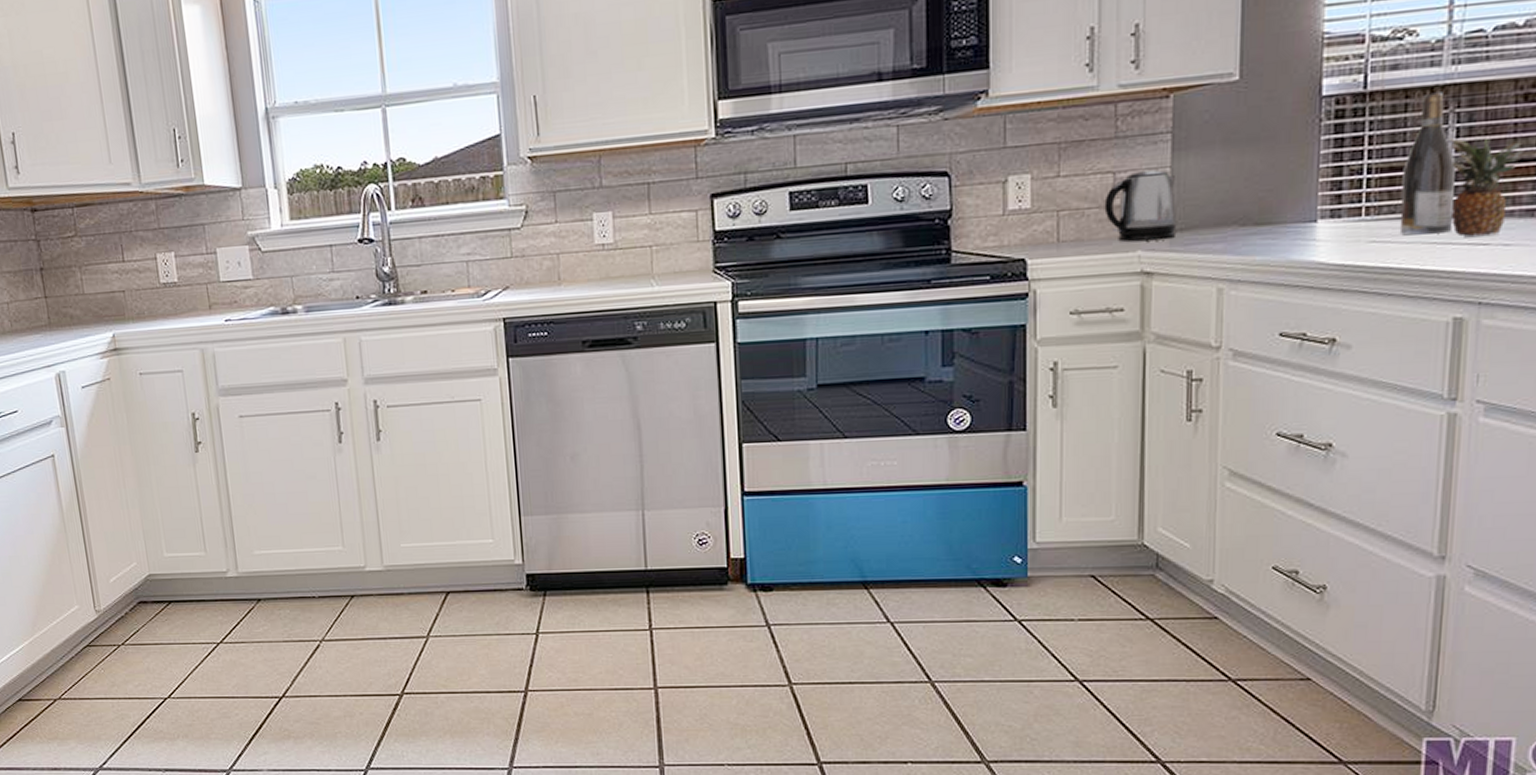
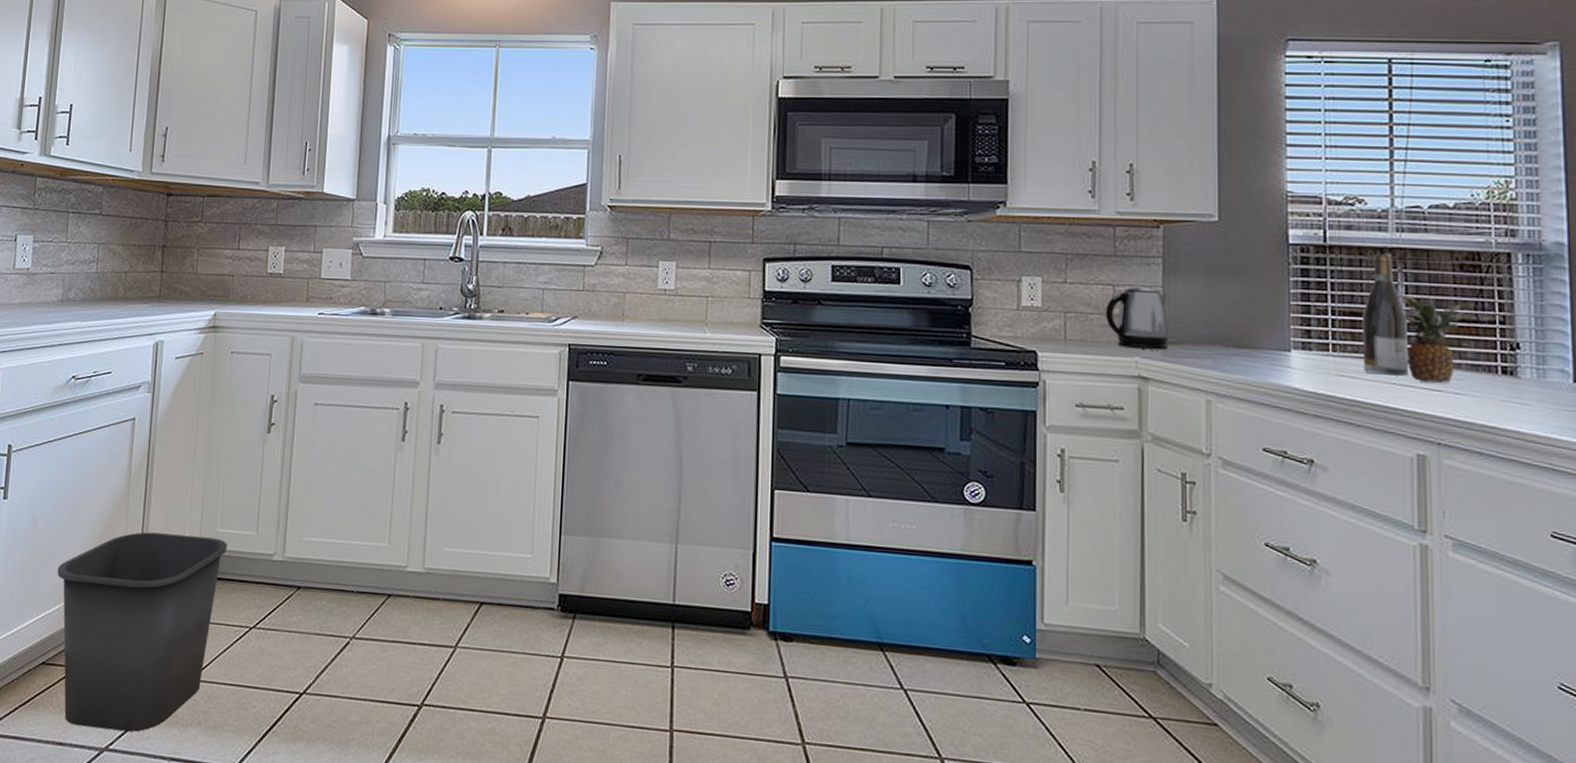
waste bin: none [11,563,180,751] -> present [57,532,227,732]

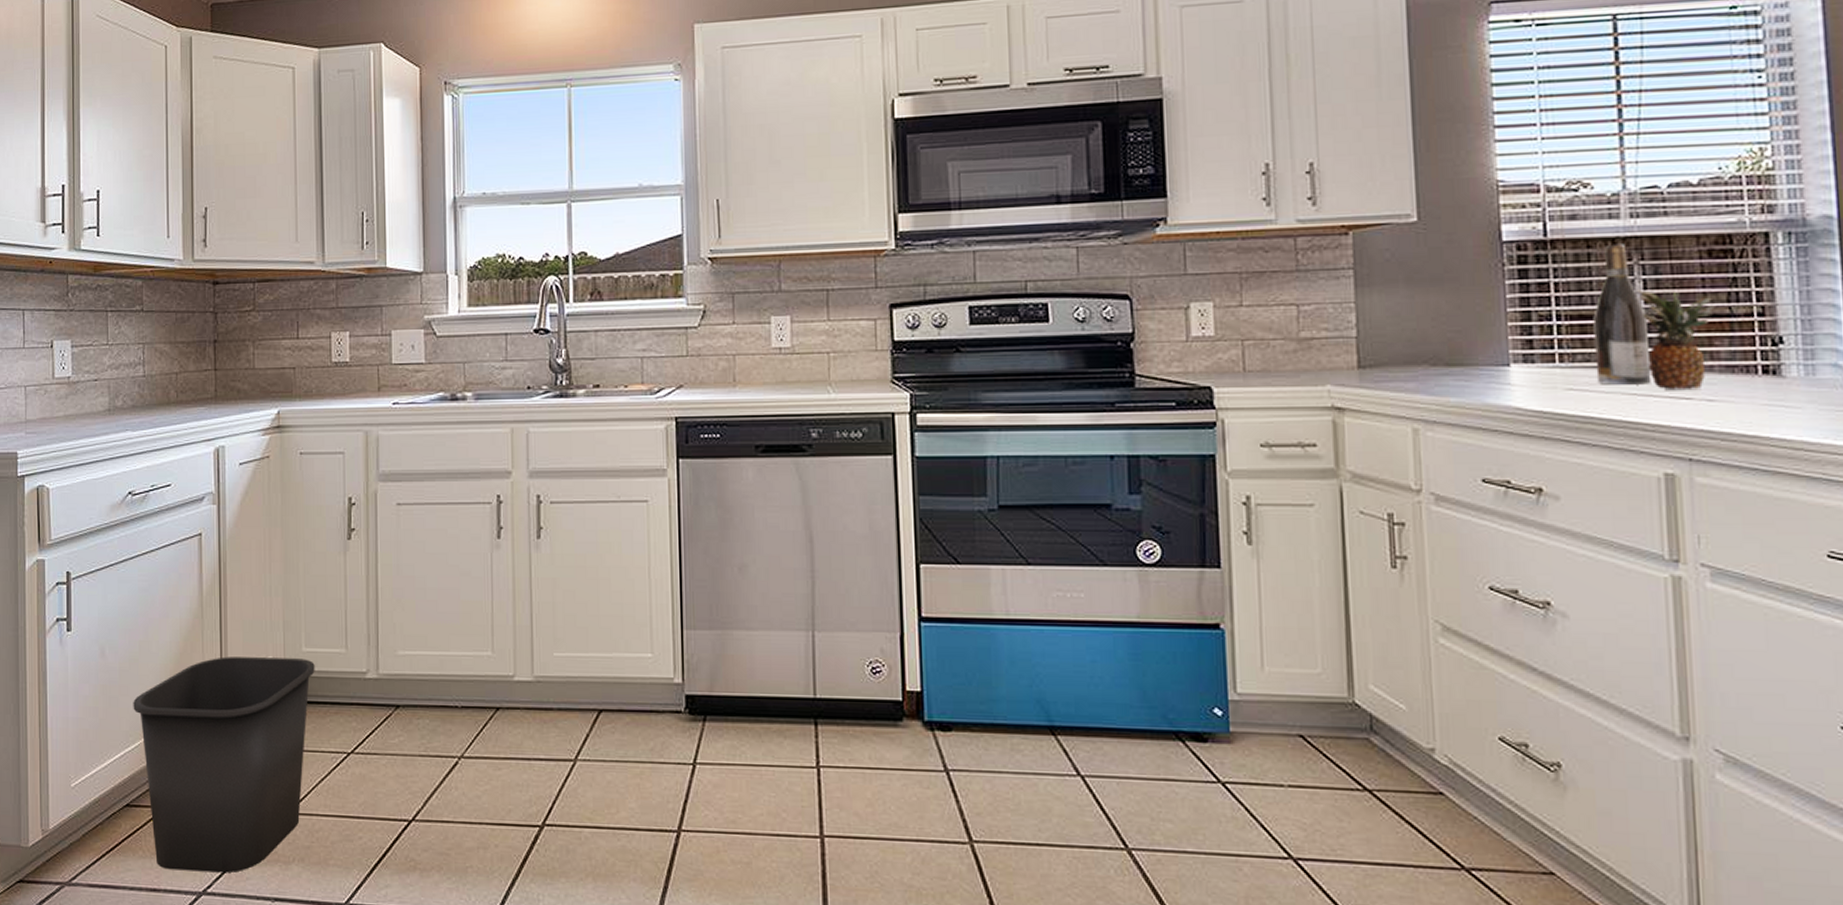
kettle: present [1105,287,1167,351] -> none [1289,305,1365,376]

